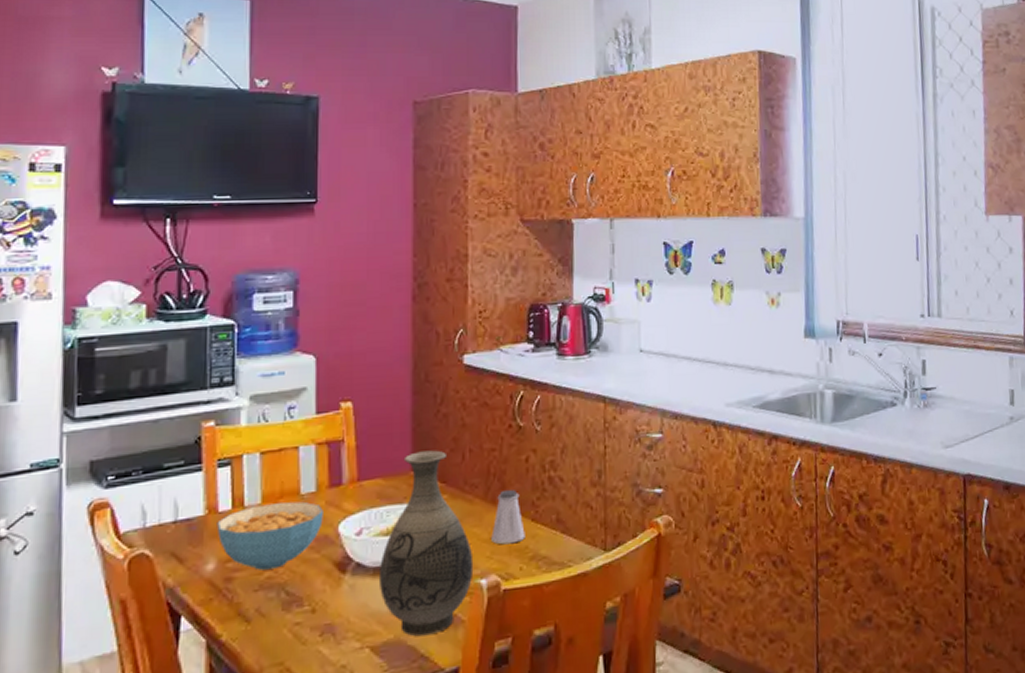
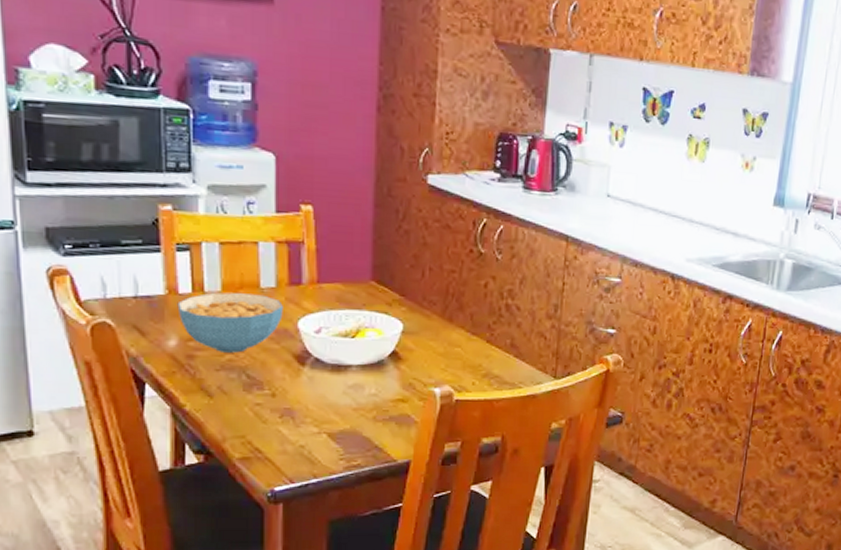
vase: present [380,450,474,636] -> none [337,263,429,430]
saltshaker: present [491,489,525,545] -> none [447,310,480,361]

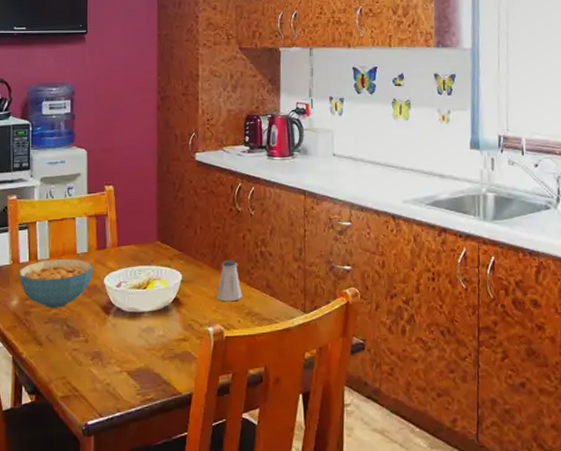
saltshaker: none [447,310,480,361] -> present [216,259,242,302]

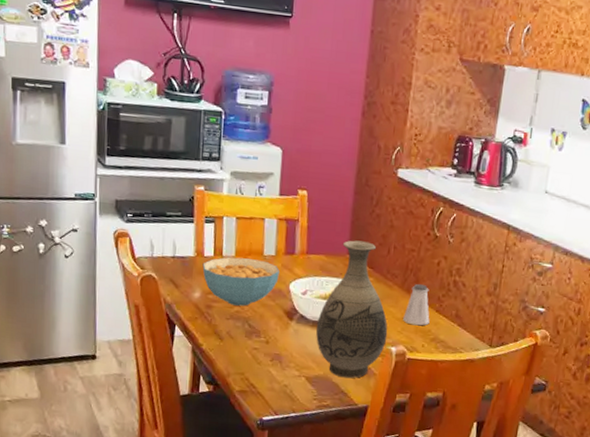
vase: none [134,226,203,367] -> present [316,240,388,379]

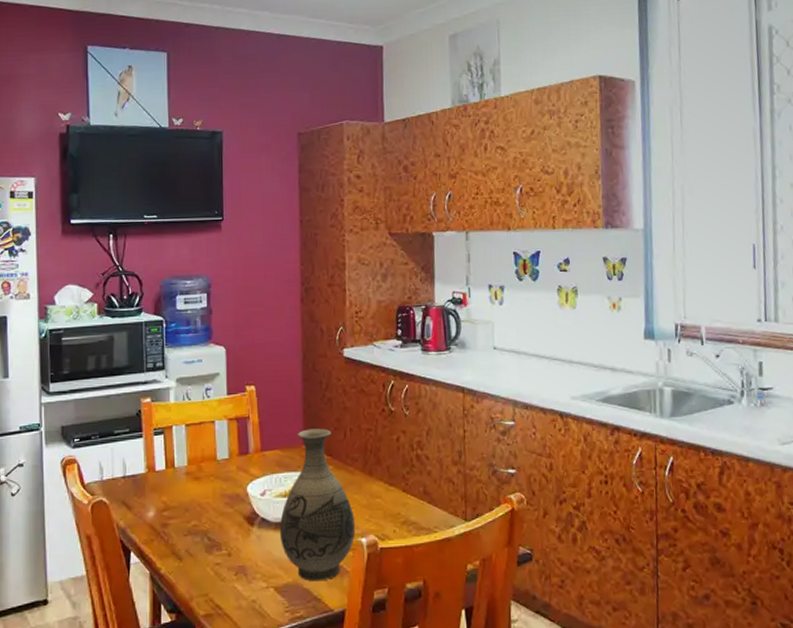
cereal bowl: present [202,257,279,306] -> none [155,465,235,519]
saltshaker: present [403,283,430,326] -> none [369,463,398,510]

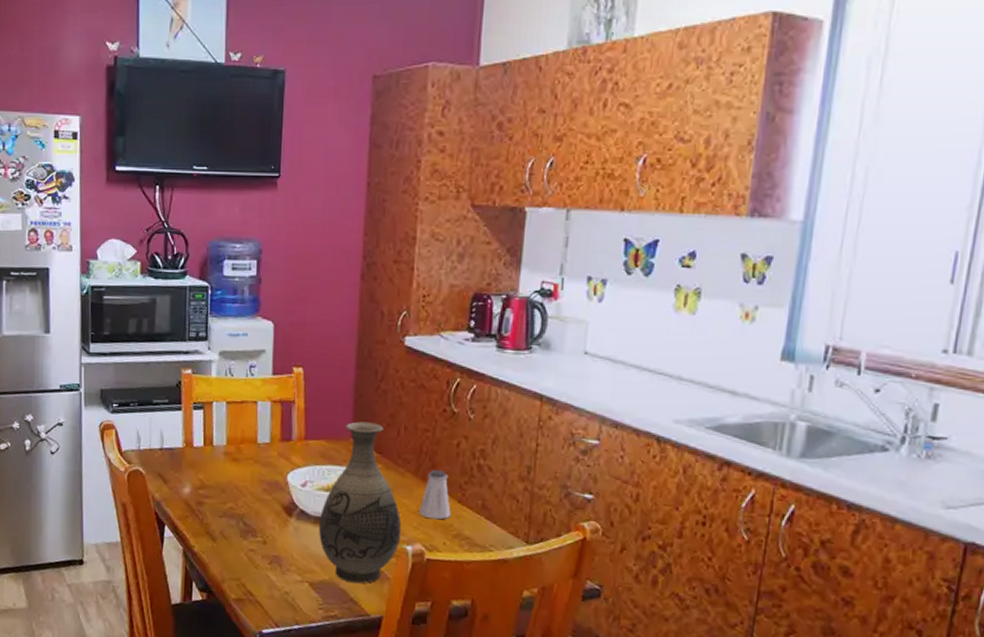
saltshaker: none [369,463,398,510] -> present [419,469,451,520]

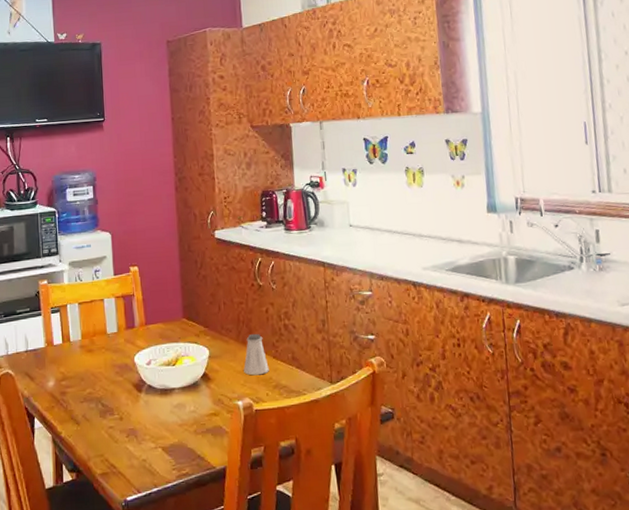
vase: present [319,421,402,584] -> none [165,303,233,442]

